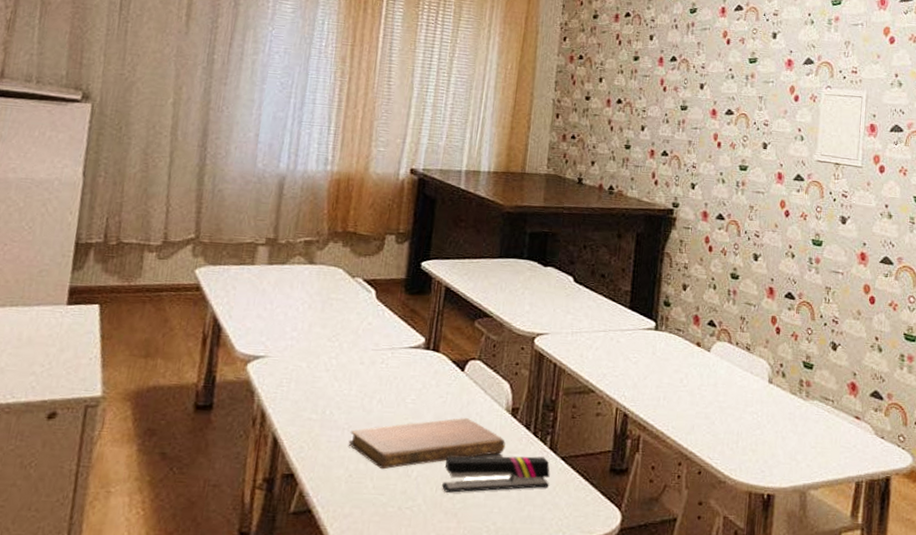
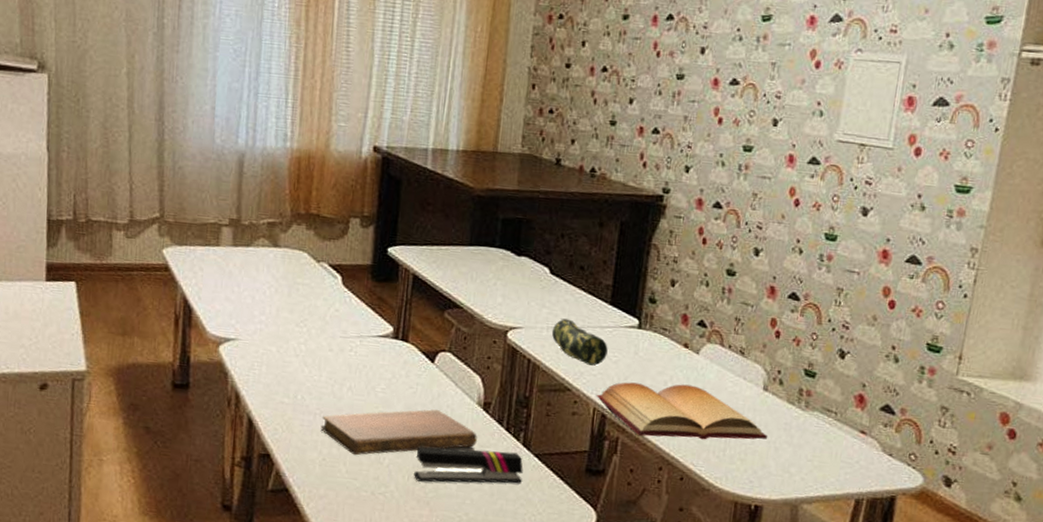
pencil case: none [576,323,628,367] -> present [551,318,608,366]
bible: none [618,381,776,433] -> present [596,382,768,440]

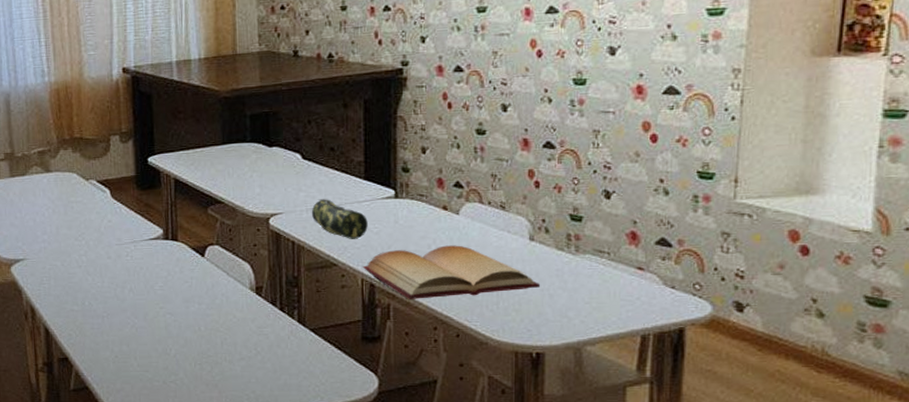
notebook: present [320,409,477,456] -> none [109,299,254,350]
stapler: present [414,447,523,483] -> none [200,330,302,367]

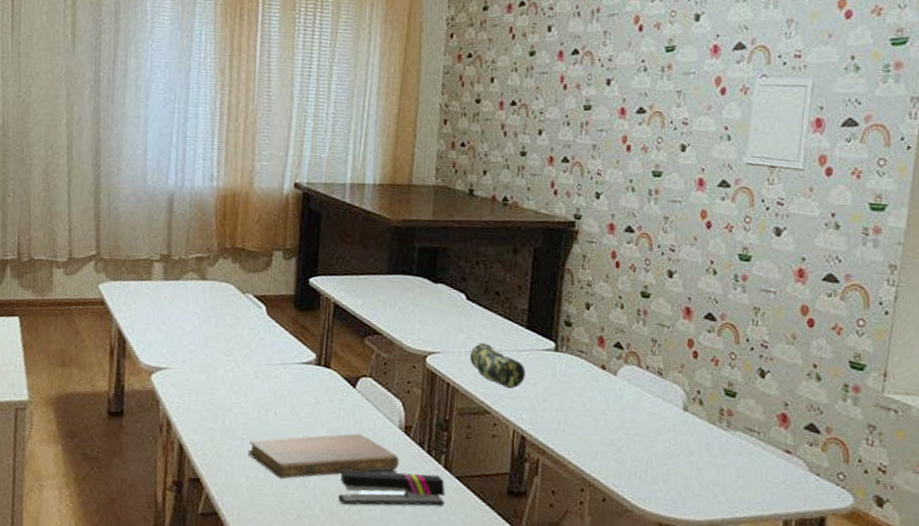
notebook: none [109,299,254,350] -> present [247,433,399,479]
stapler: none [200,330,302,367] -> present [338,470,445,506]
bible: present [362,245,541,299] -> none [515,404,691,461]

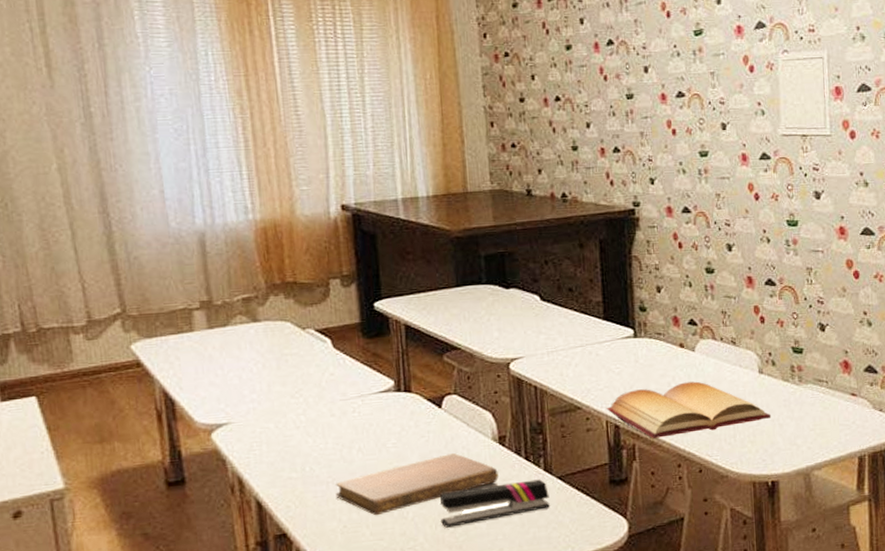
pencil case: present [469,343,526,389] -> none [552,341,610,381]
bible: none [515,404,691,461] -> present [606,381,772,438]

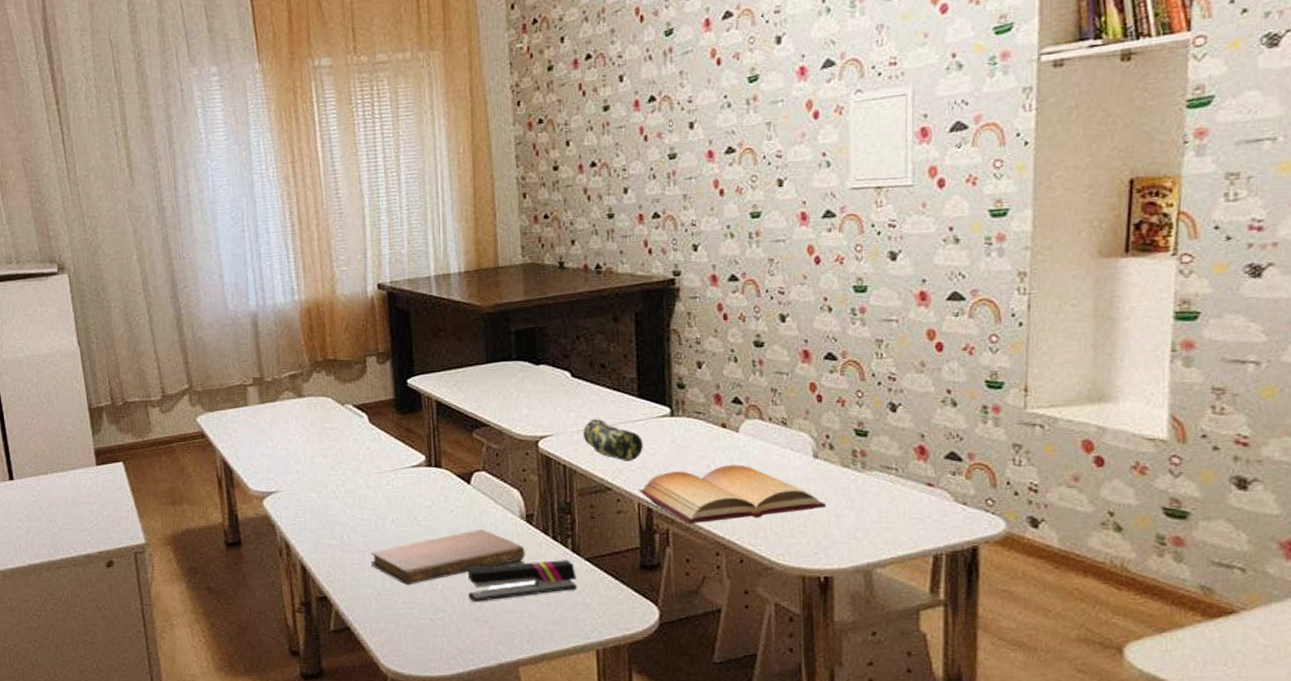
pencil case: none [552,341,610,381] -> present [582,419,643,461]

